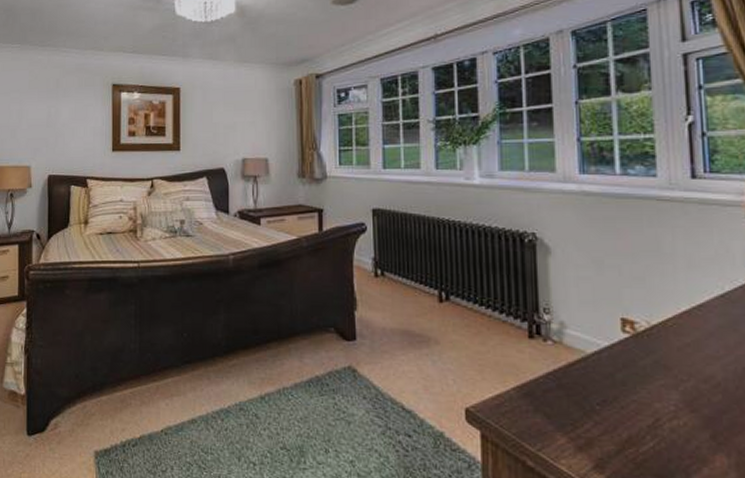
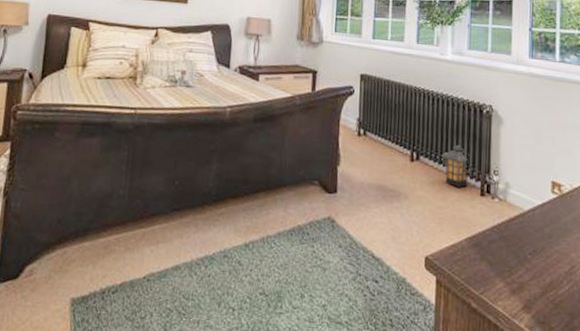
lantern: none [476,280,512,329] -> present [442,144,469,187]

